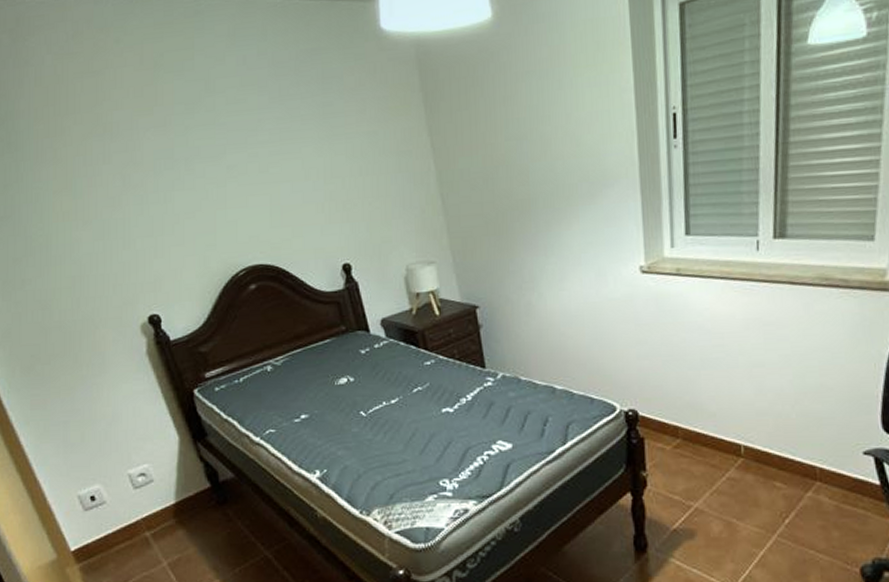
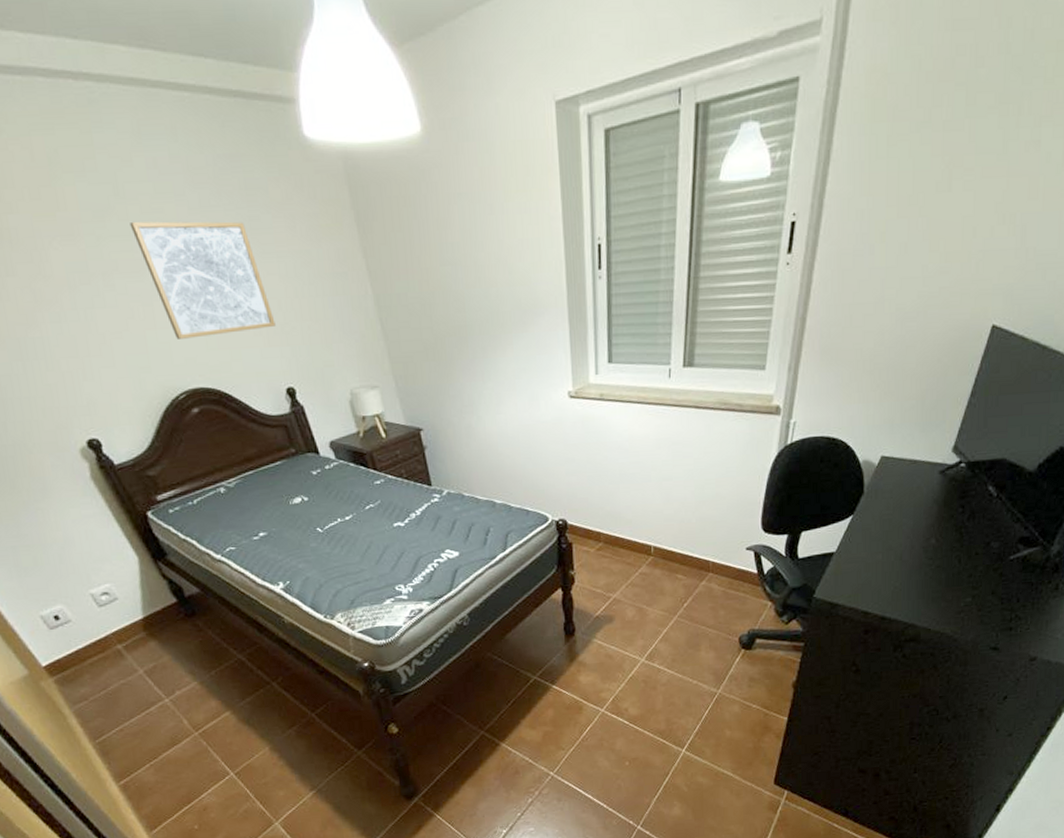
wall art: none [215,108,338,218] -> present [130,221,276,339]

